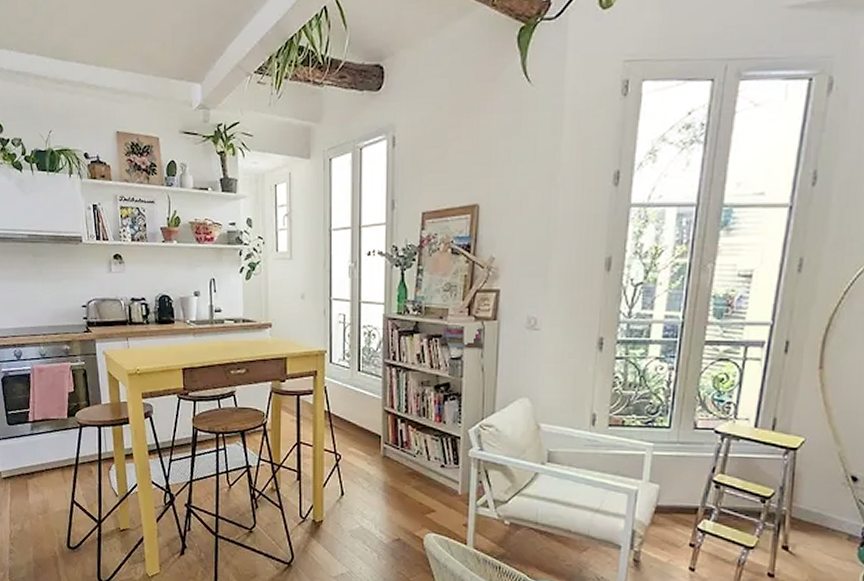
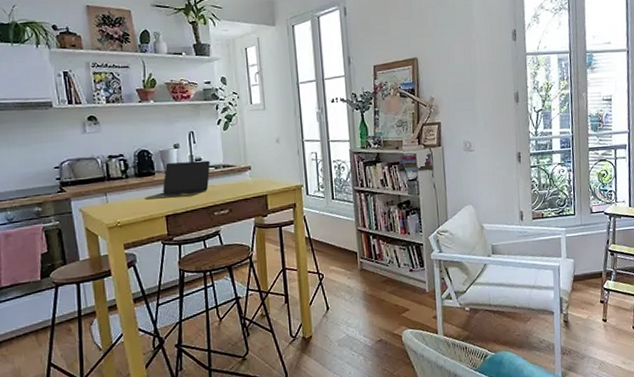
laptop: none [163,312,229,351] -> present [145,160,210,200]

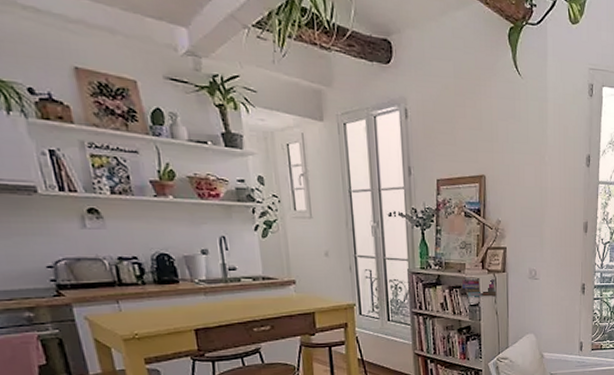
laptop: present [145,160,210,200] -> none [168,270,247,311]

